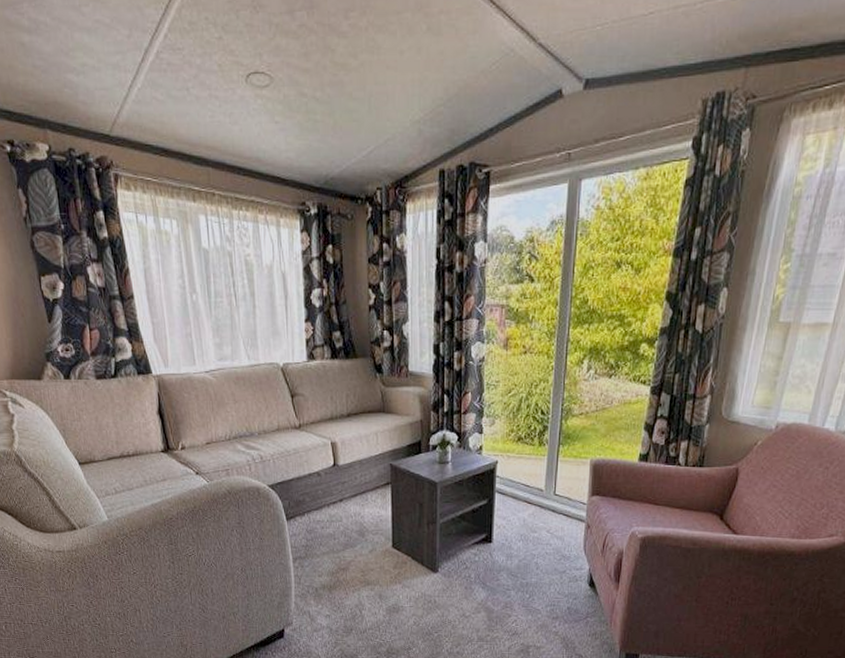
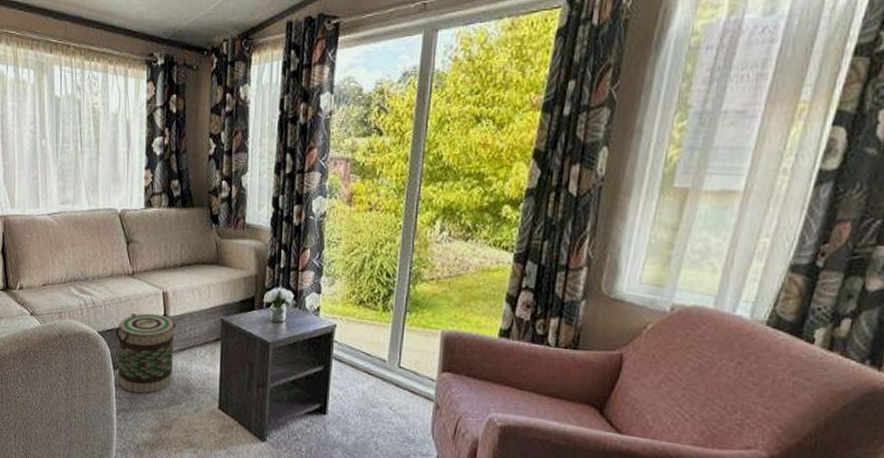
basket: none [286,464,347,541] -> present [116,313,176,394]

